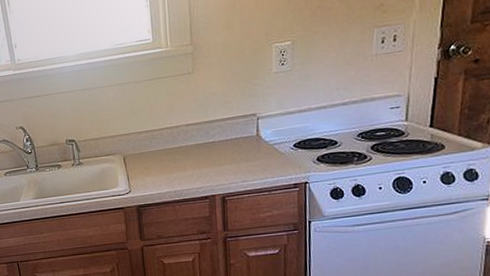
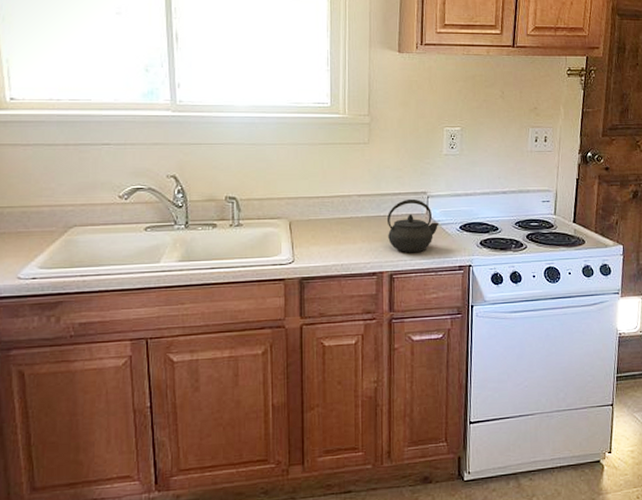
kettle: none [216,122,271,175] -> present [386,198,439,253]

